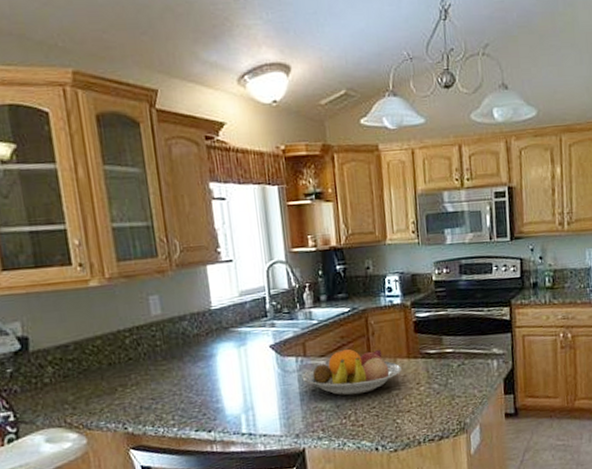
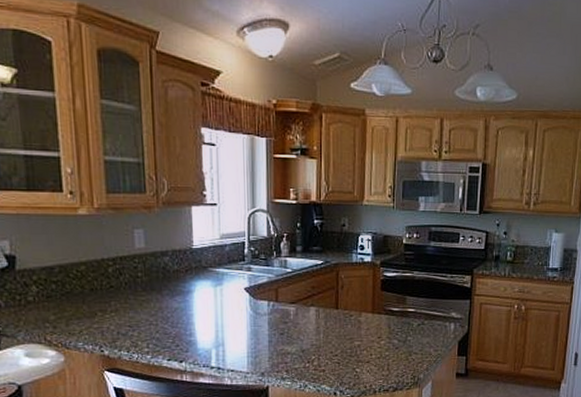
fruit bowl: present [303,348,402,396] -> none [273,298,365,342]

